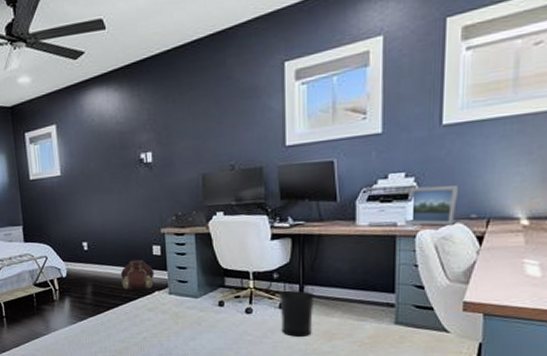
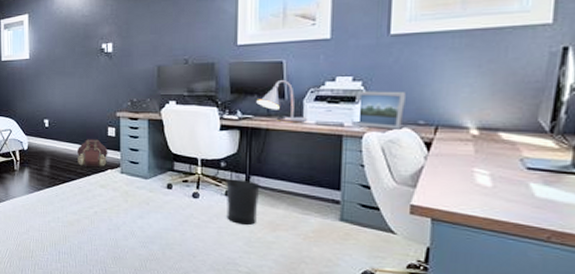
table lamp: none [308,180,361,226] -> present [256,79,308,123]

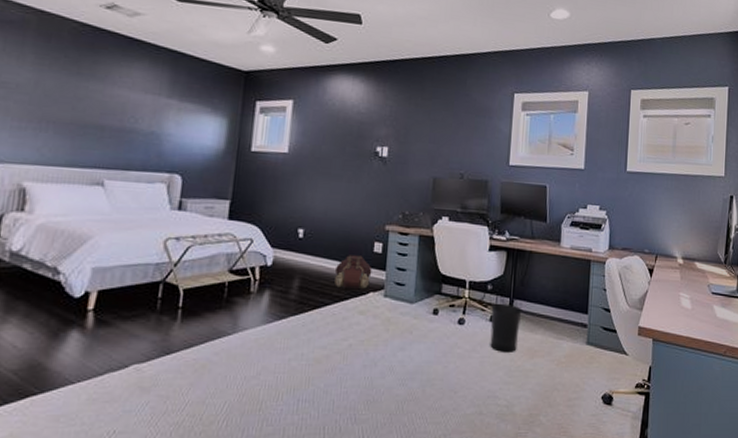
table lamp: present [256,79,308,123] -> none [523,203,565,247]
picture frame: present [351,91,407,131] -> none [597,219,637,258]

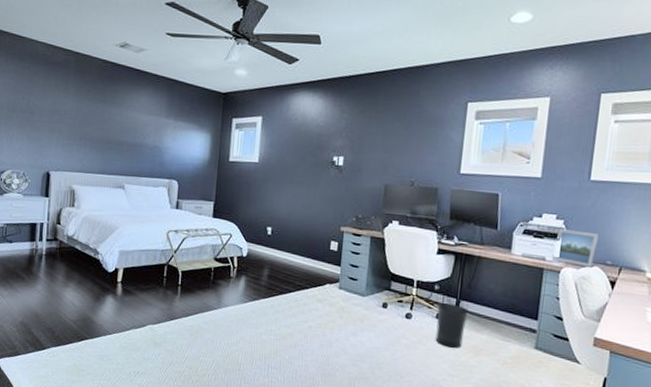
backpack: present [334,255,372,290] -> none [297,251,329,281]
picture frame: none [597,219,637,258] -> present [552,229,600,269]

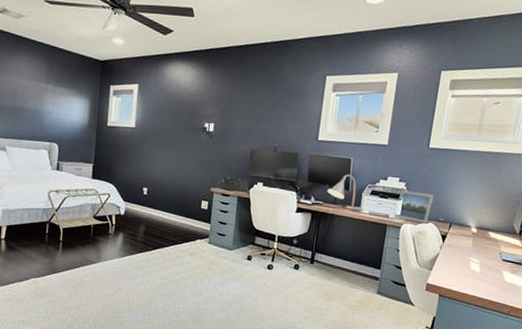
waste bin: present [435,302,469,348] -> none [293,255,322,295]
table lamp: none [472,210,516,254] -> present [327,174,364,212]

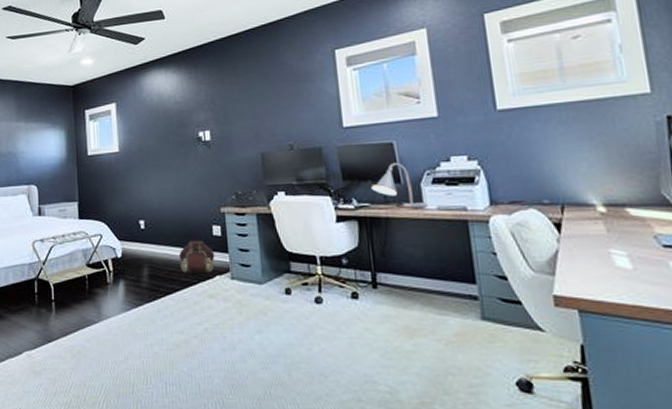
backpack: none [170,210,200,237] -> present [178,240,215,275]
picture frame: present [394,190,435,225] -> none [473,169,528,212]

